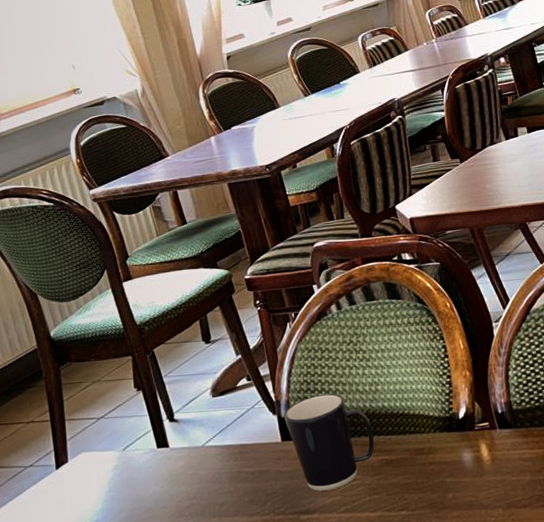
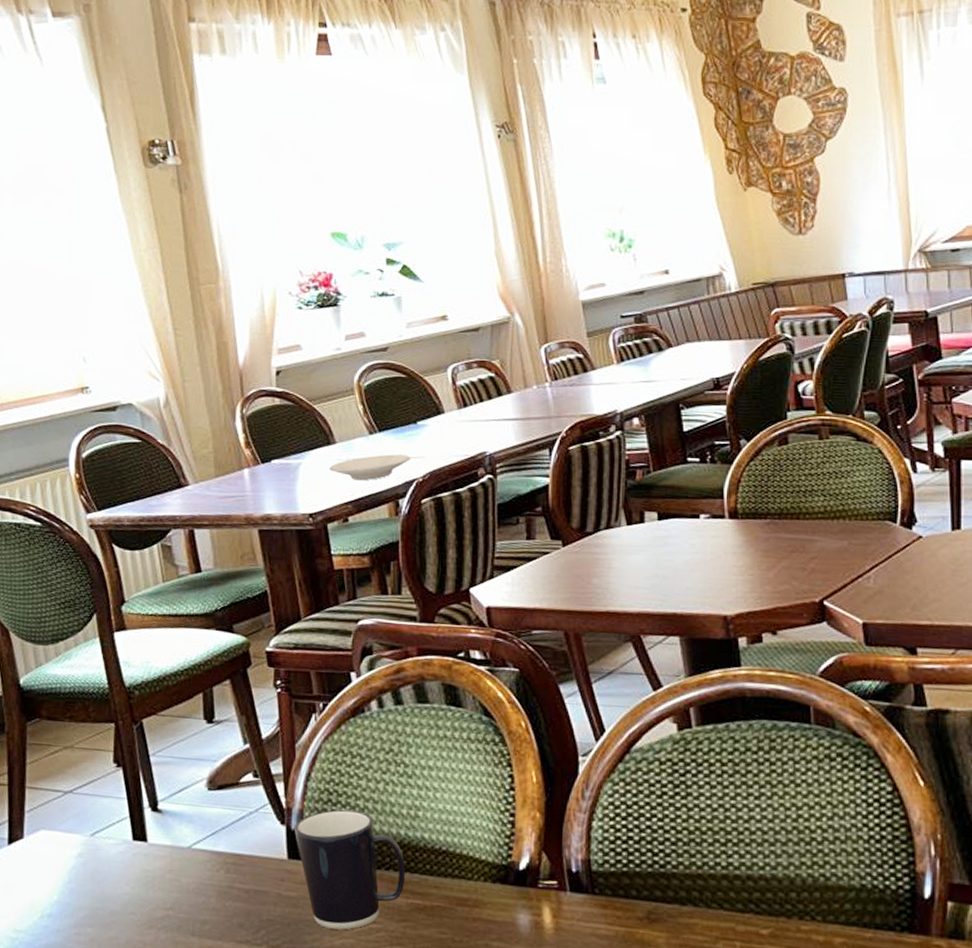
saucer: none [277,109,339,134] -> present [329,454,411,481]

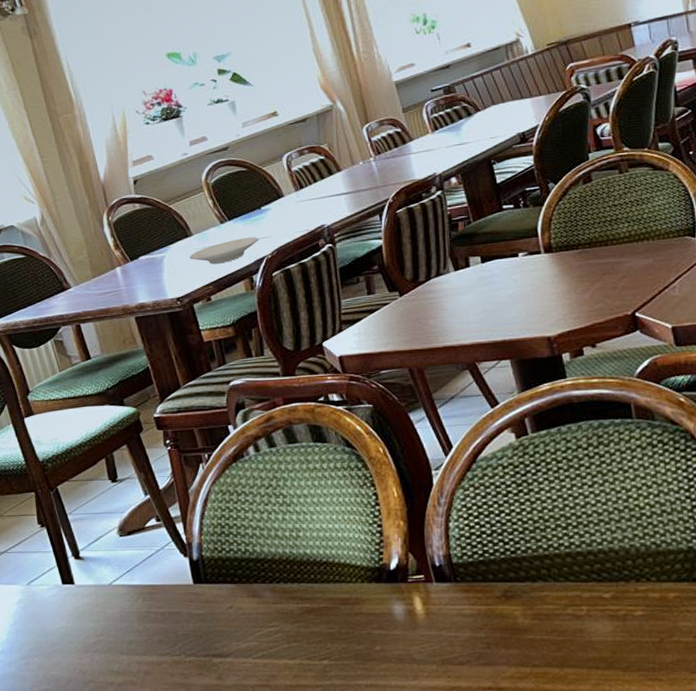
mug: present [295,809,406,930] -> none [196,538,295,636]

